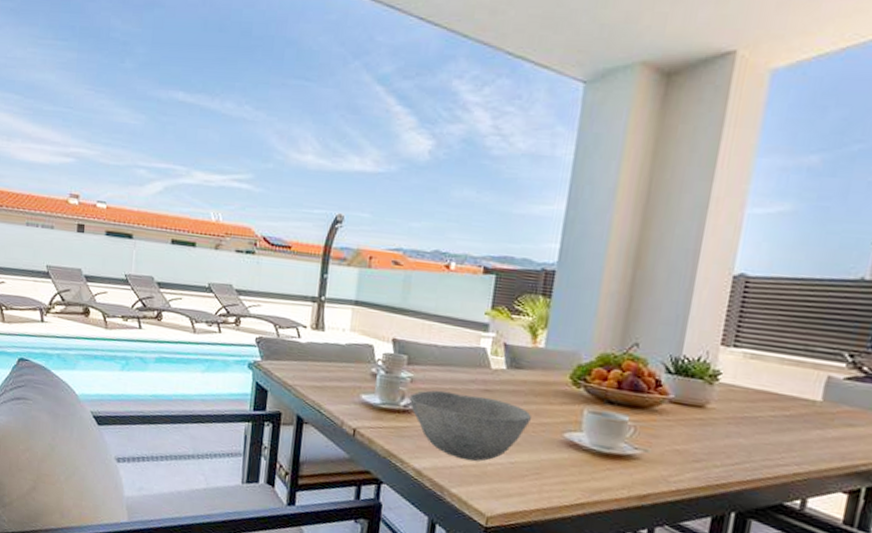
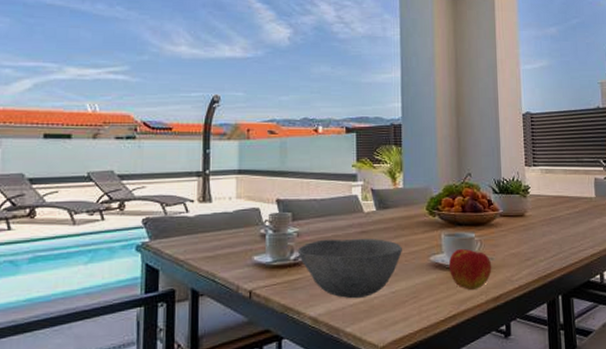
apple: none [585,430,645,482] -> present [448,248,492,290]

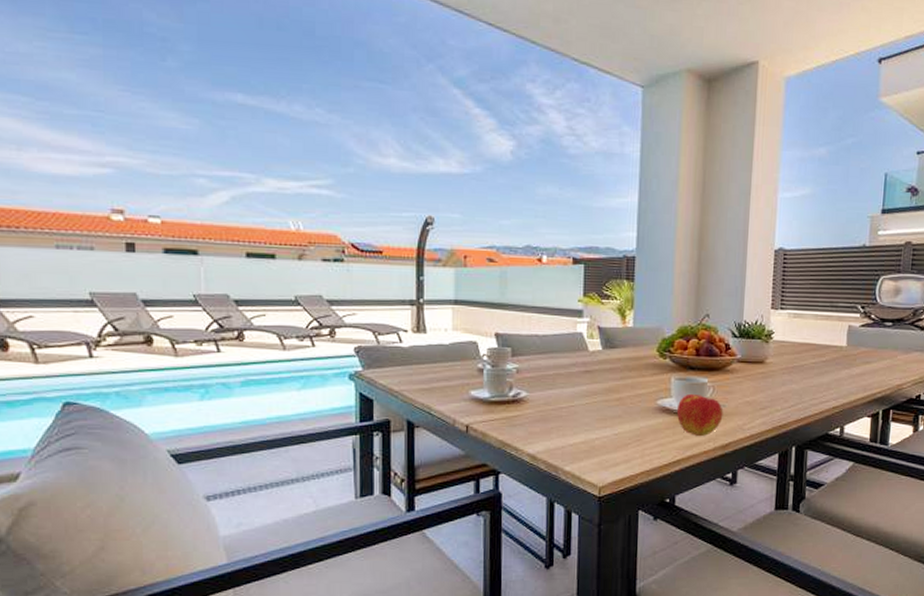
bowl: present [297,238,402,299] -> none [516,377,628,439]

